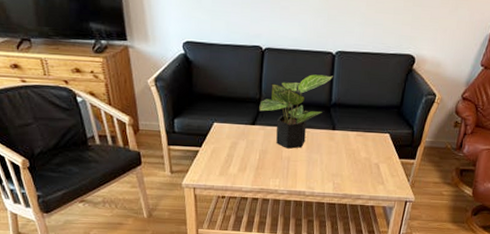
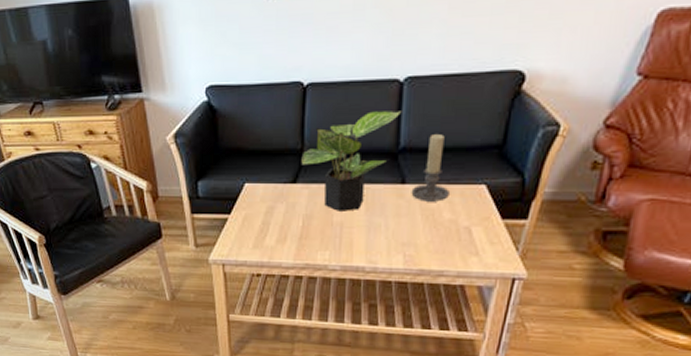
candle holder: none [339,95,365,144] -> present [411,134,449,202]

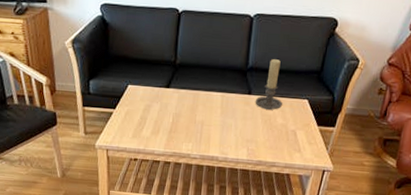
potted plant: present [301,109,402,211] -> none [174,37,252,113]

